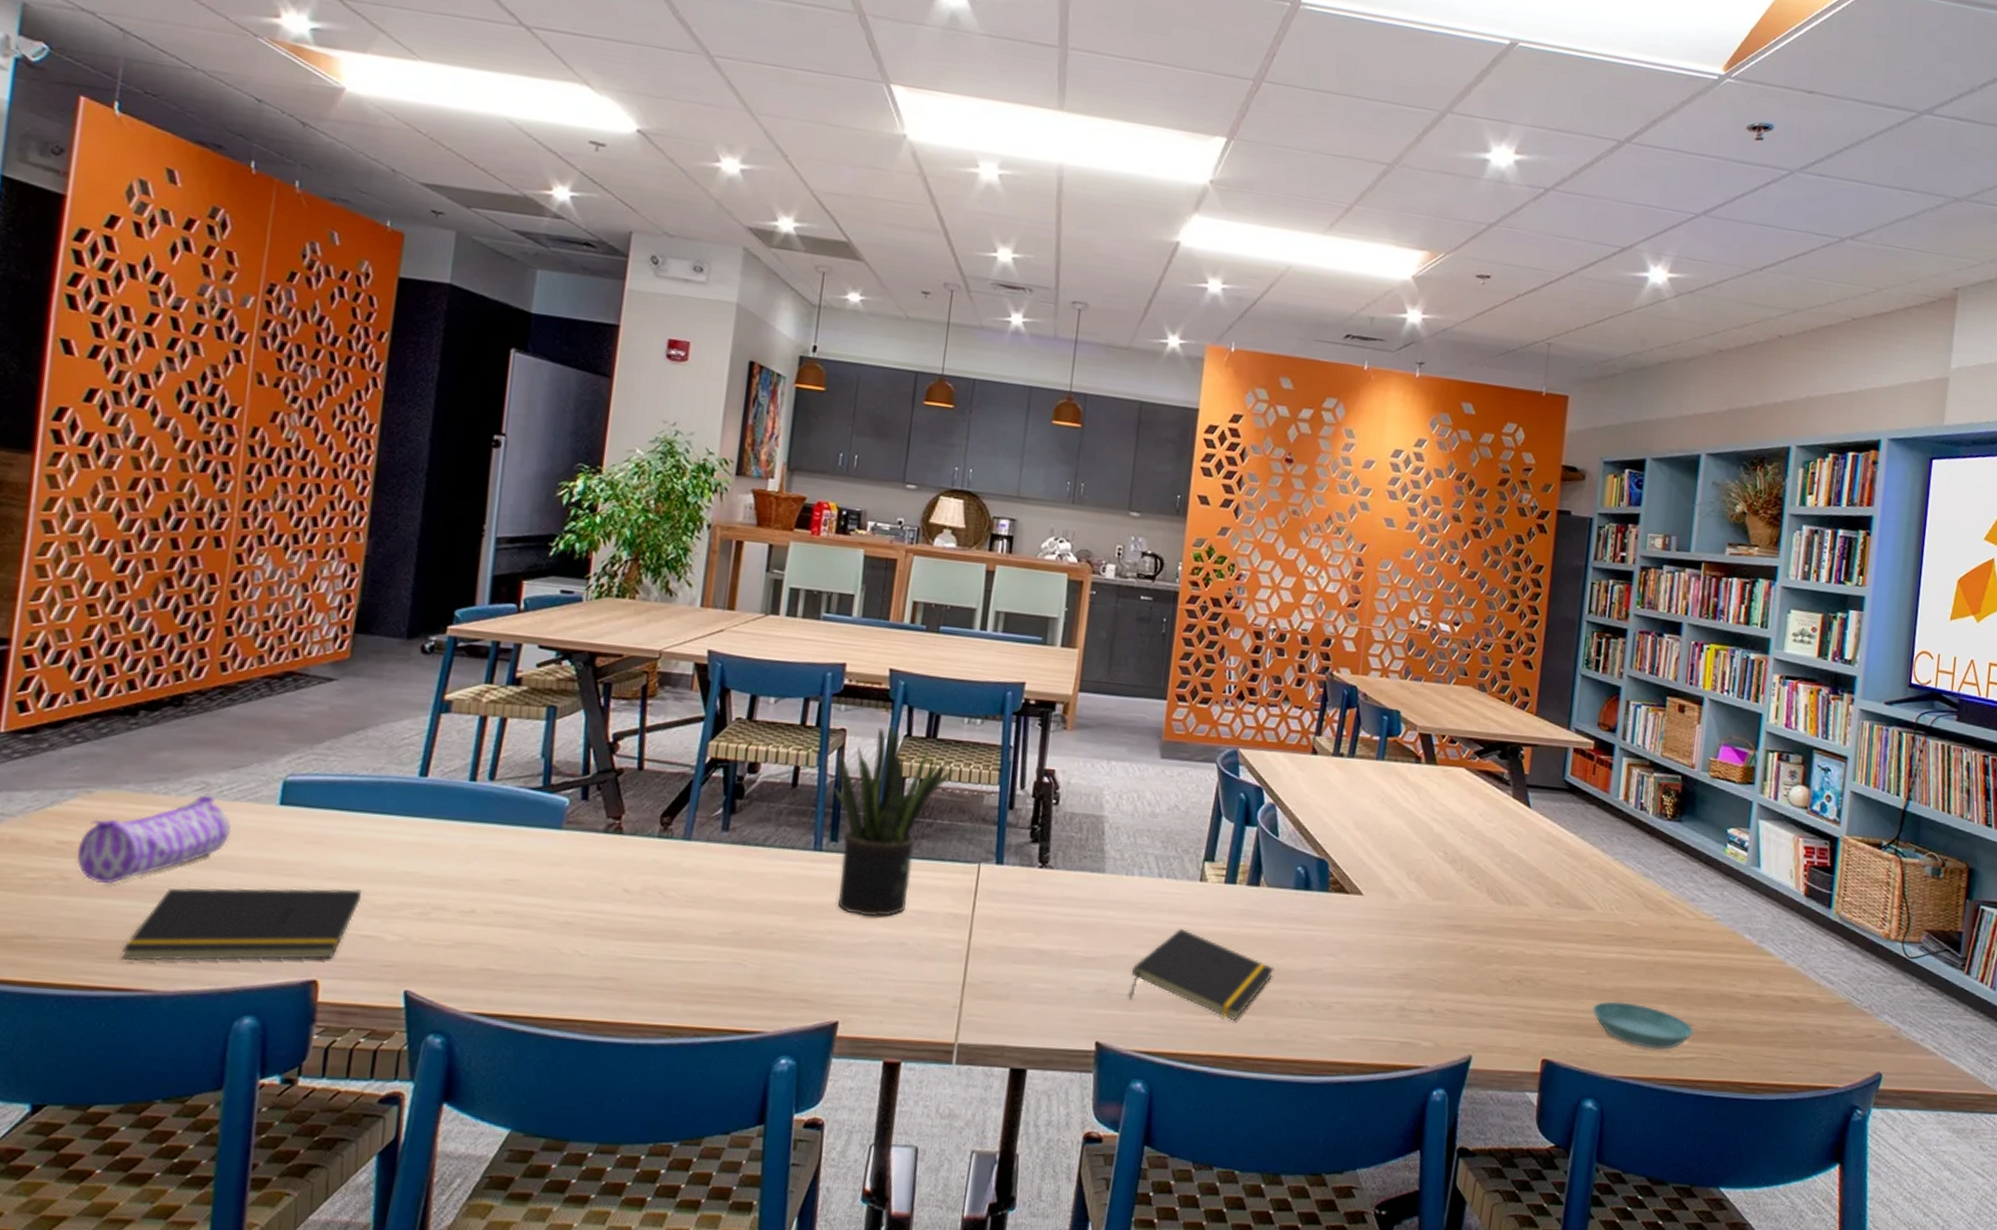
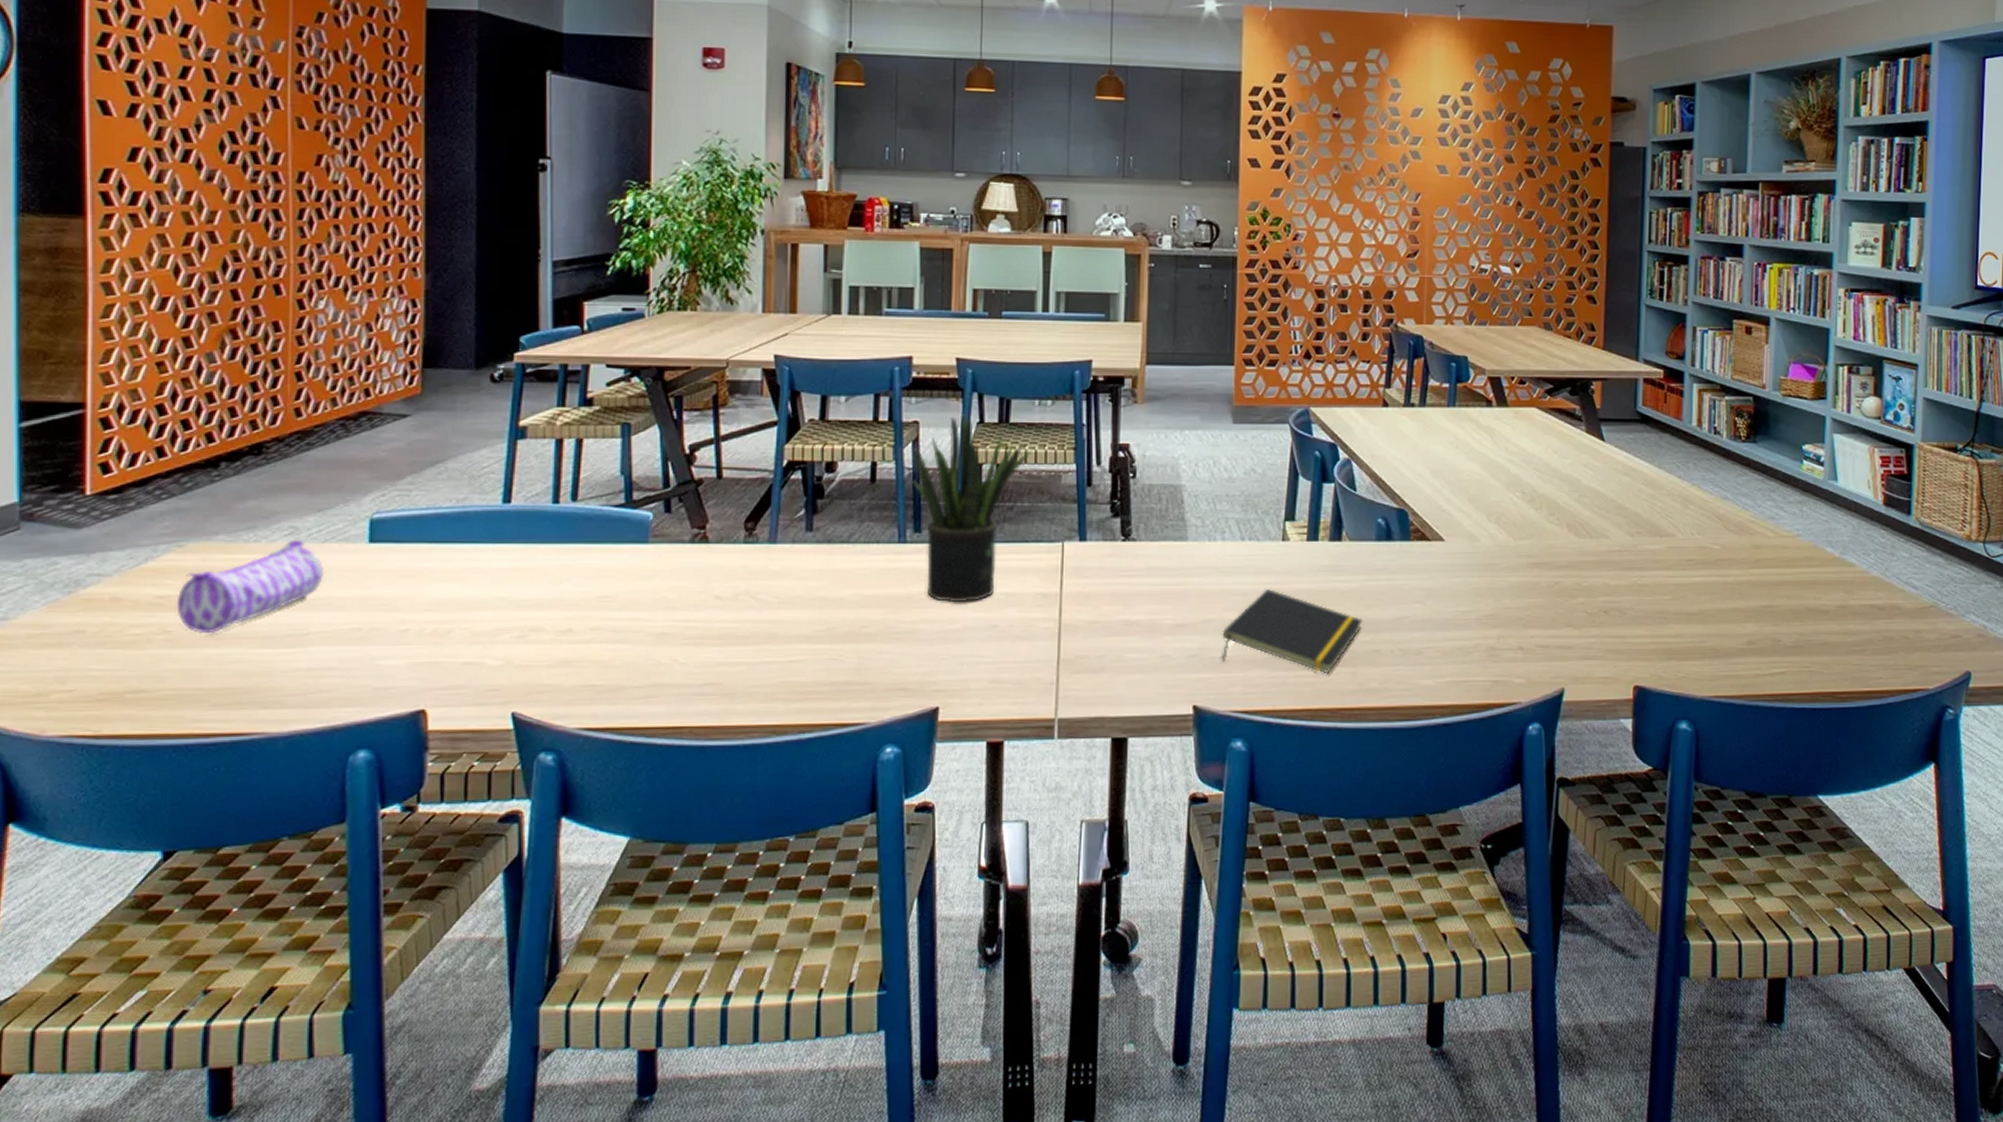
notepad: present [121,887,362,962] -> none [232,619,460,707]
saucer: present [1592,1001,1694,1050] -> none [1680,623,1782,667]

